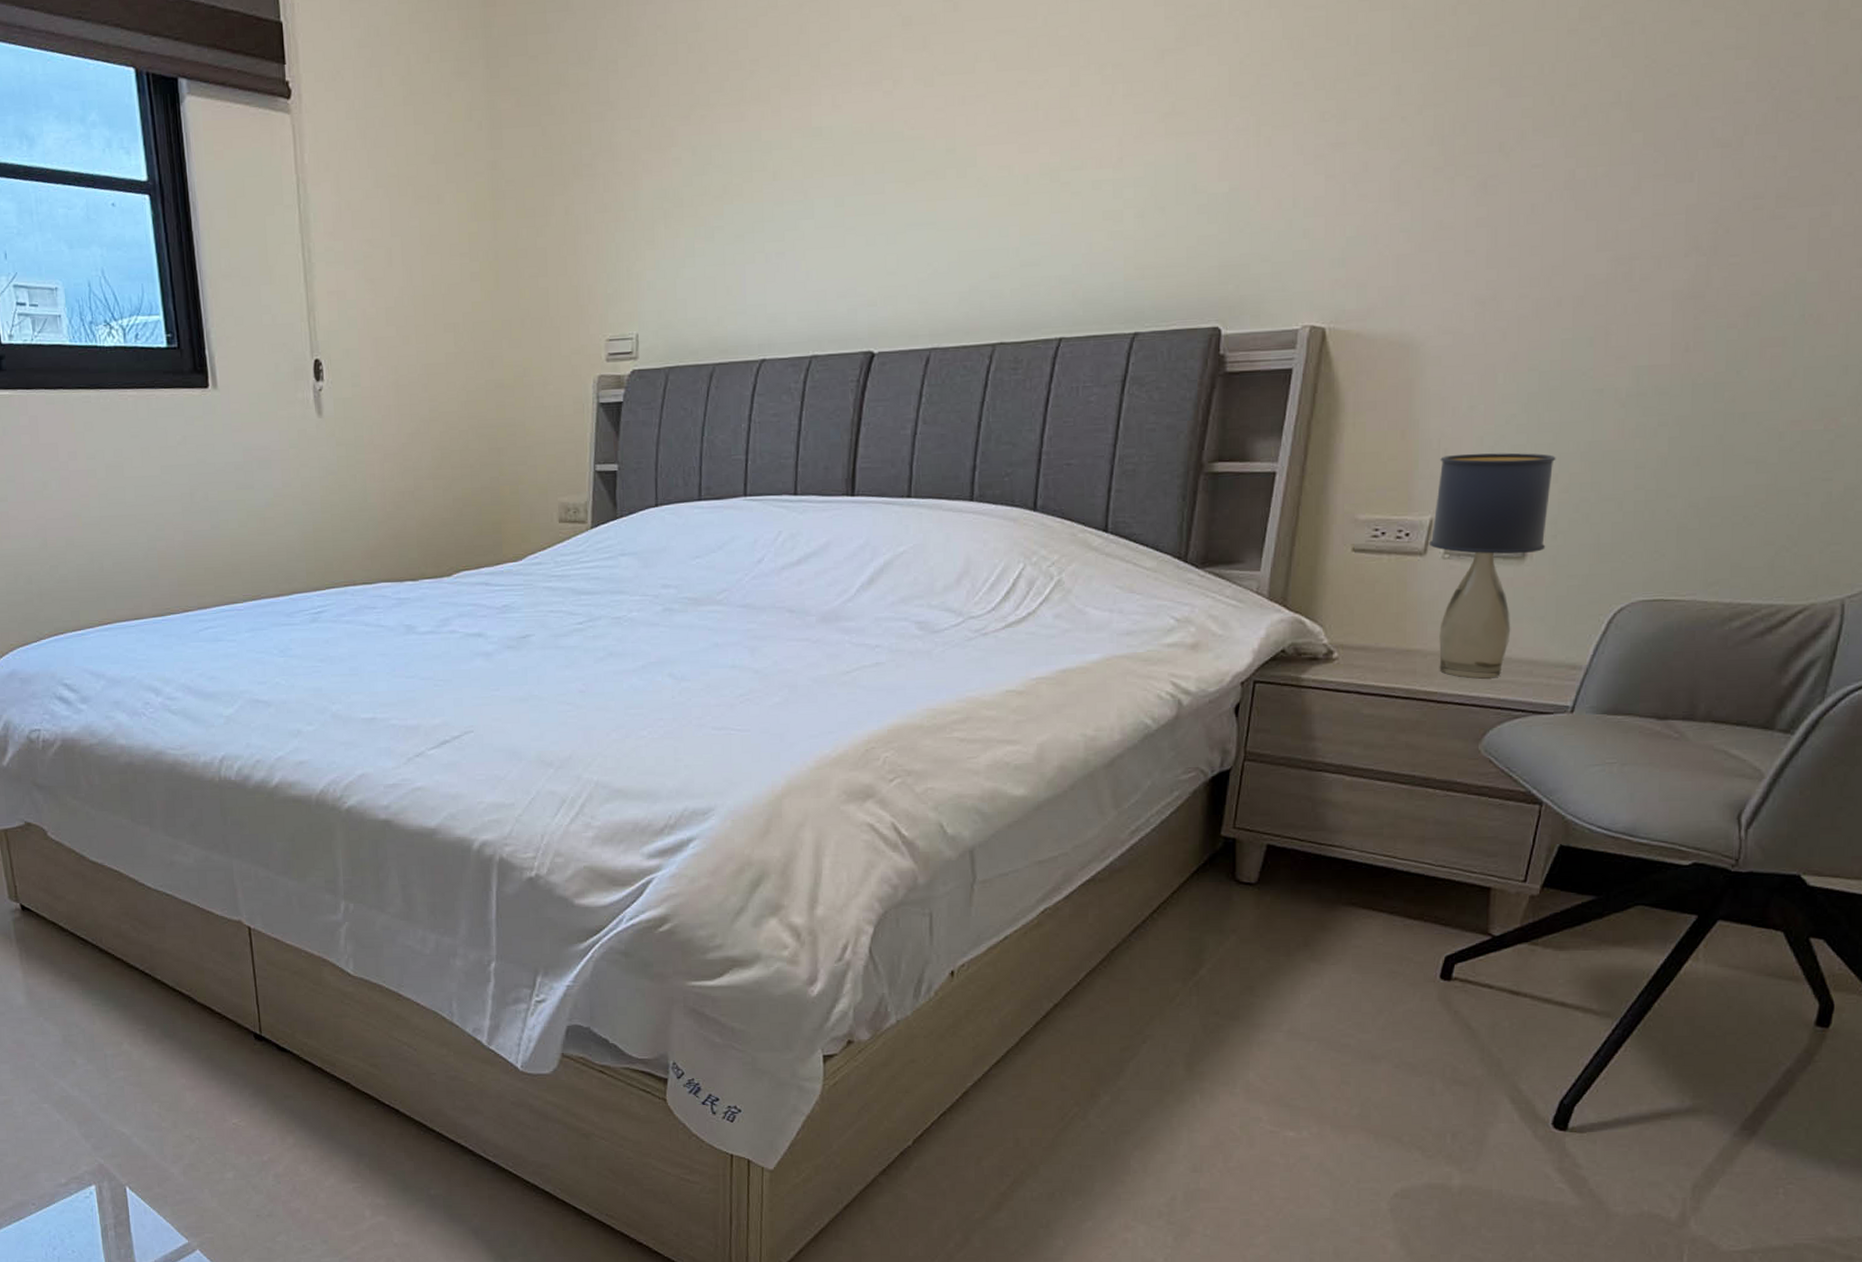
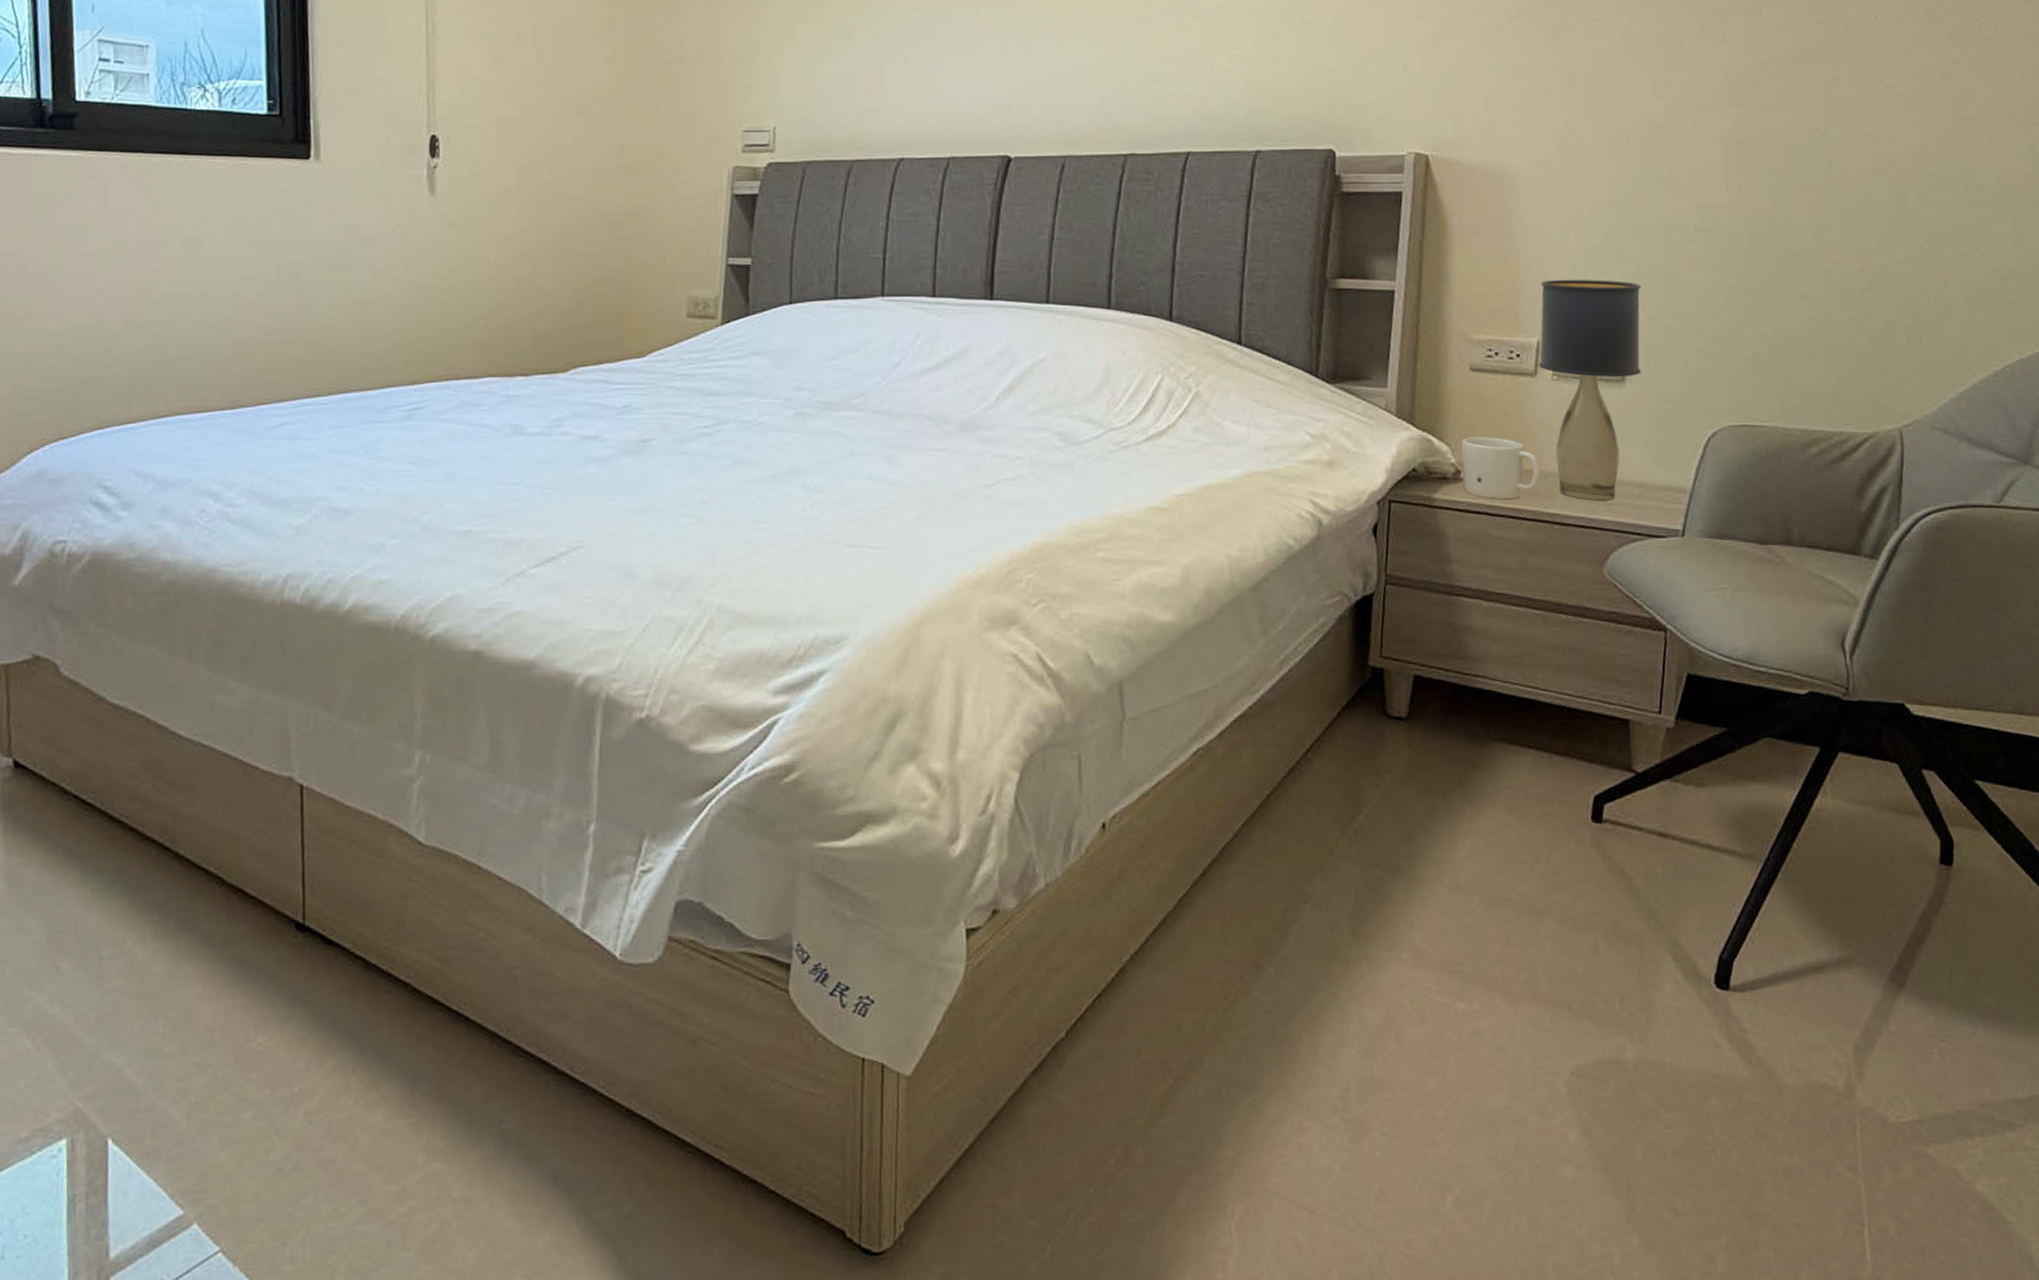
mug: none [1334,617,1421,679] -> present [1461,437,1541,500]

